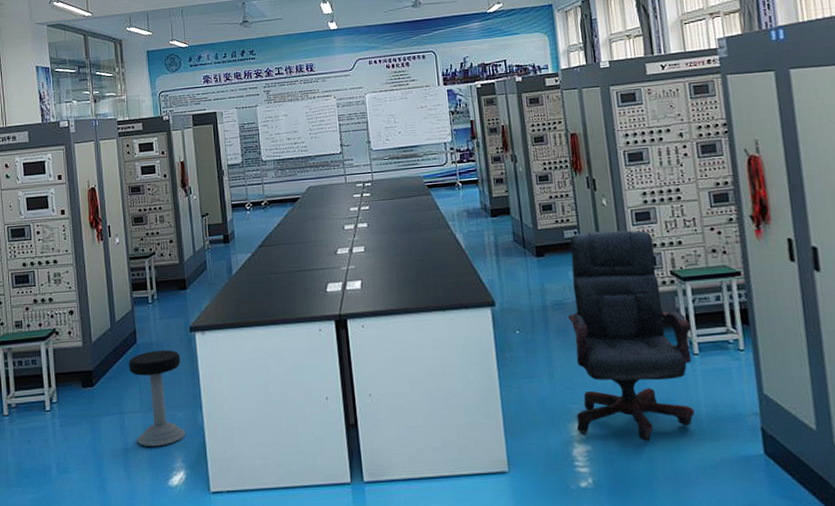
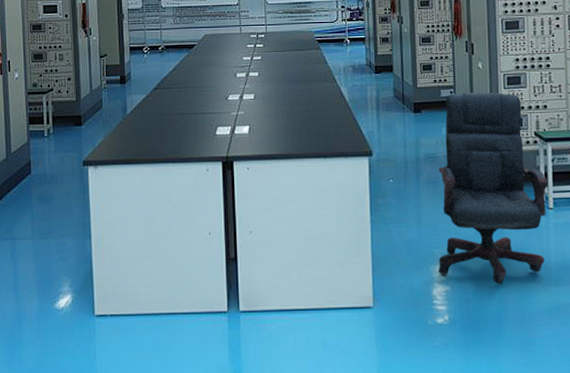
stool: present [128,349,186,447] -> none [22,181,74,272]

